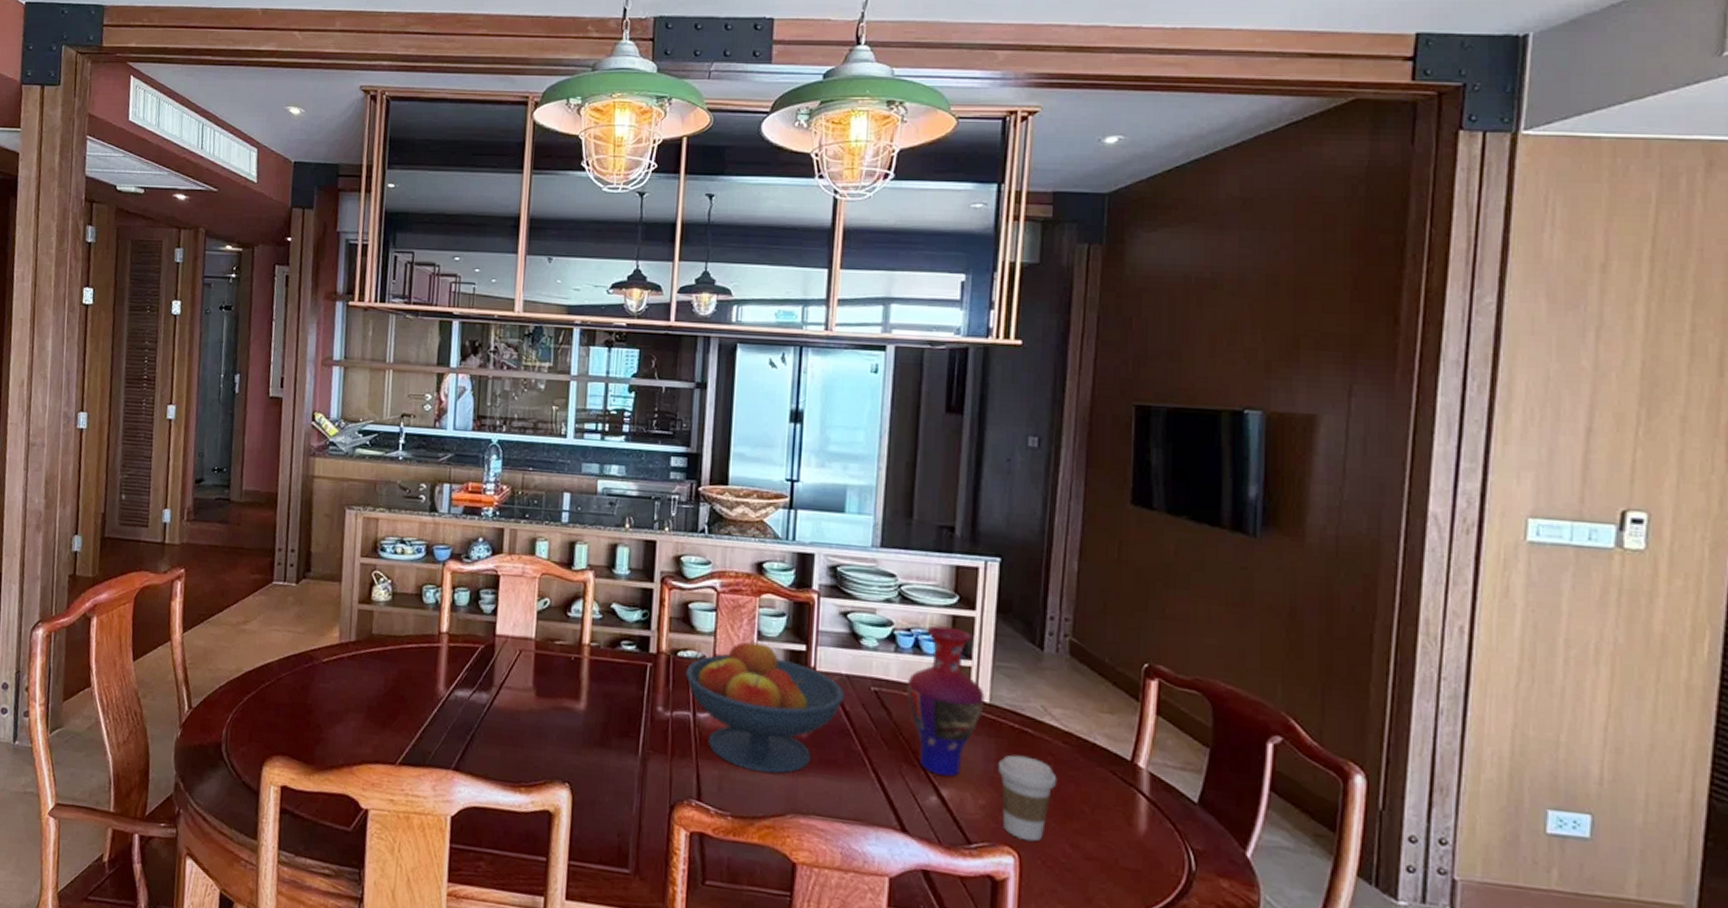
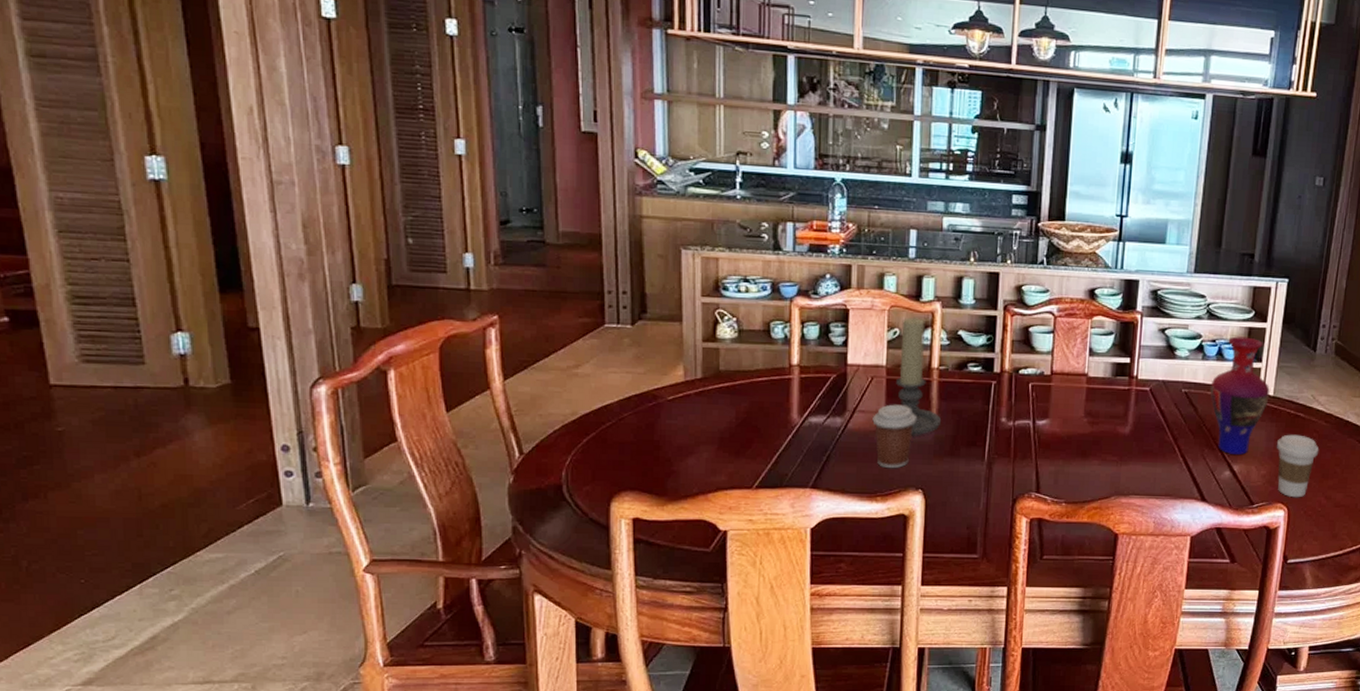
coffee cup: none [519,682,565,756] -> present [872,404,916,469]
candle holder: none [545,587,592,721] -> present [896,317,942,436]
fruit bowl: present [684,637,845,774] -> none [1025,354,1161,466]

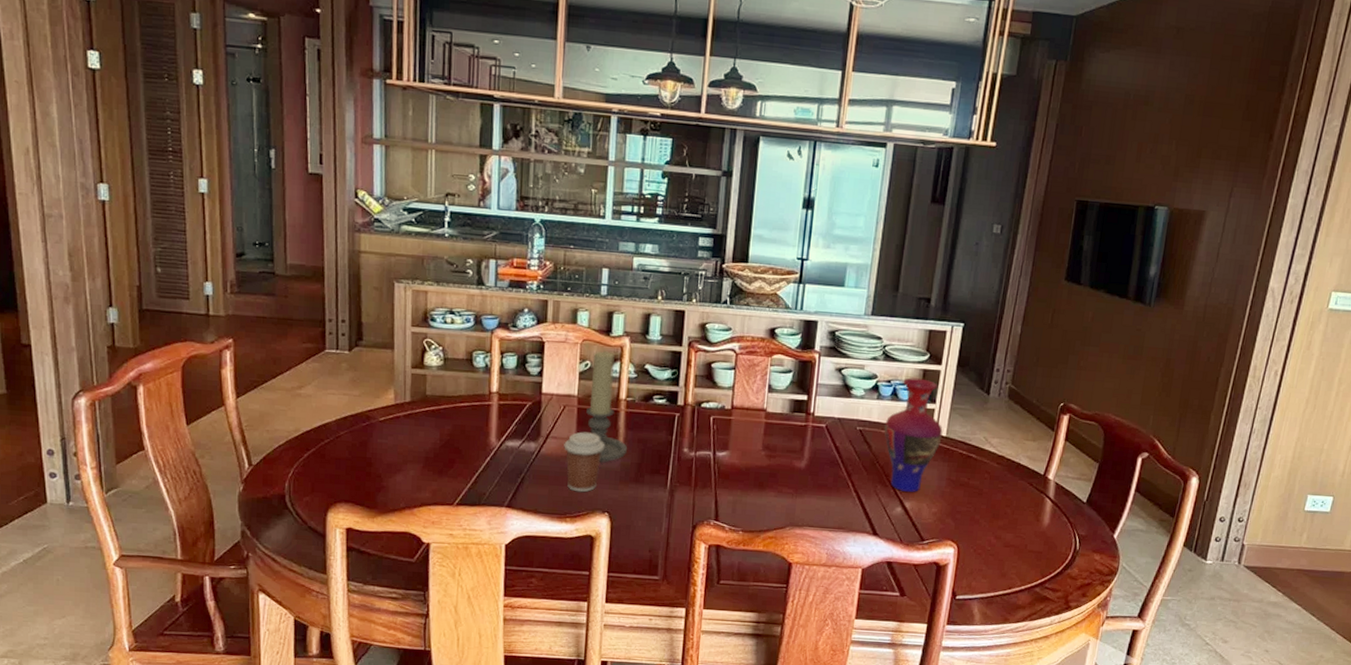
coffee cup: present [1276,434,1319,498] -> none [947,474,991,537]

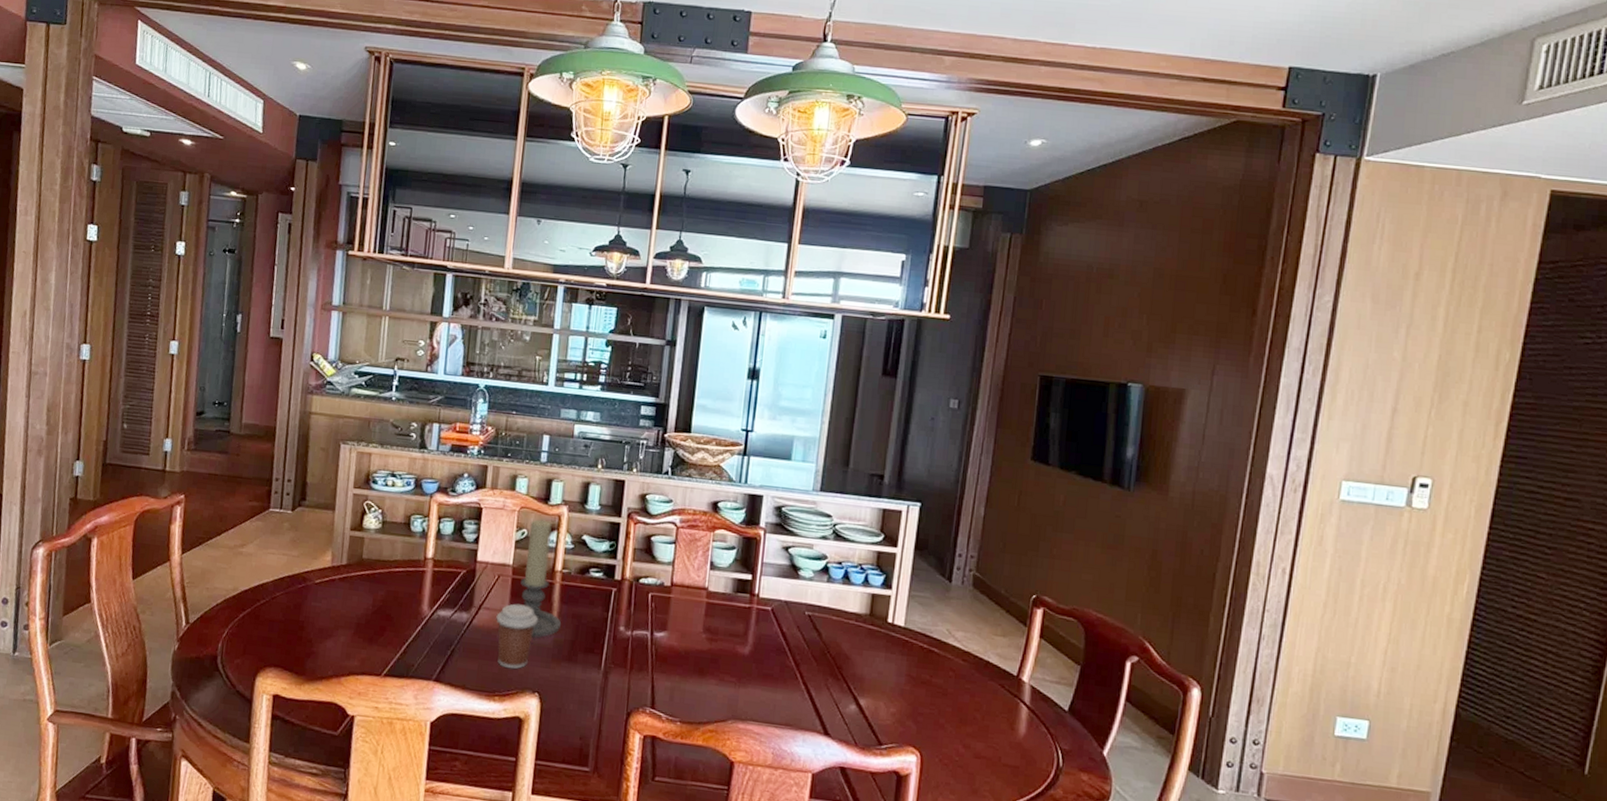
vase: present [884,377,943,493] -> none [835,559,901,689]

